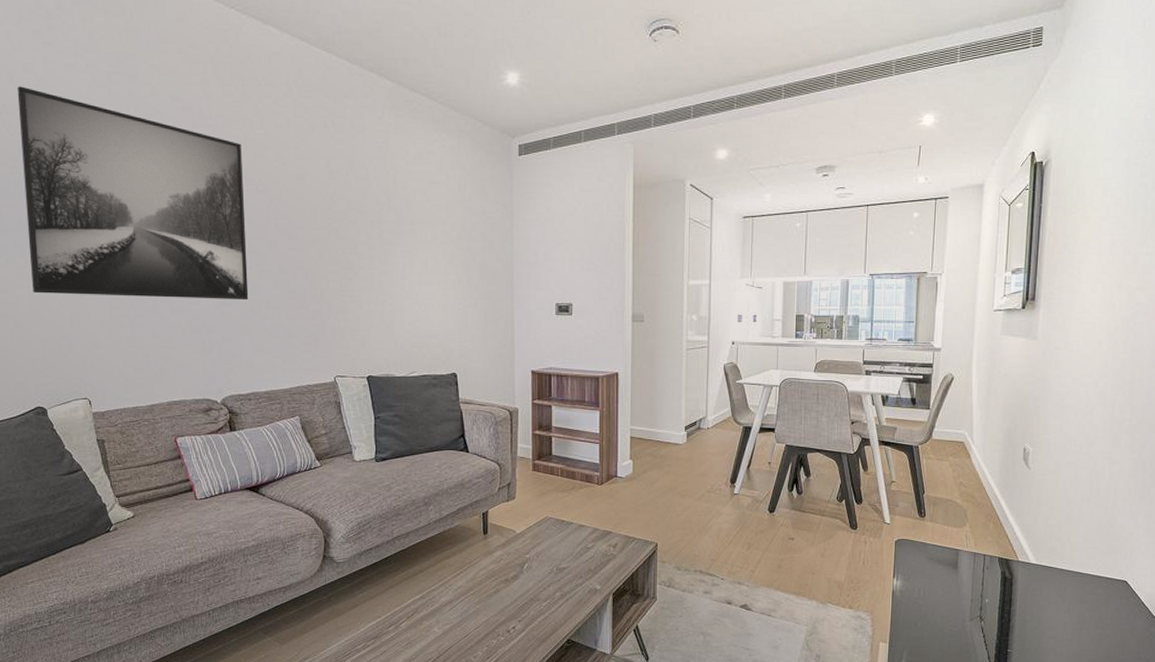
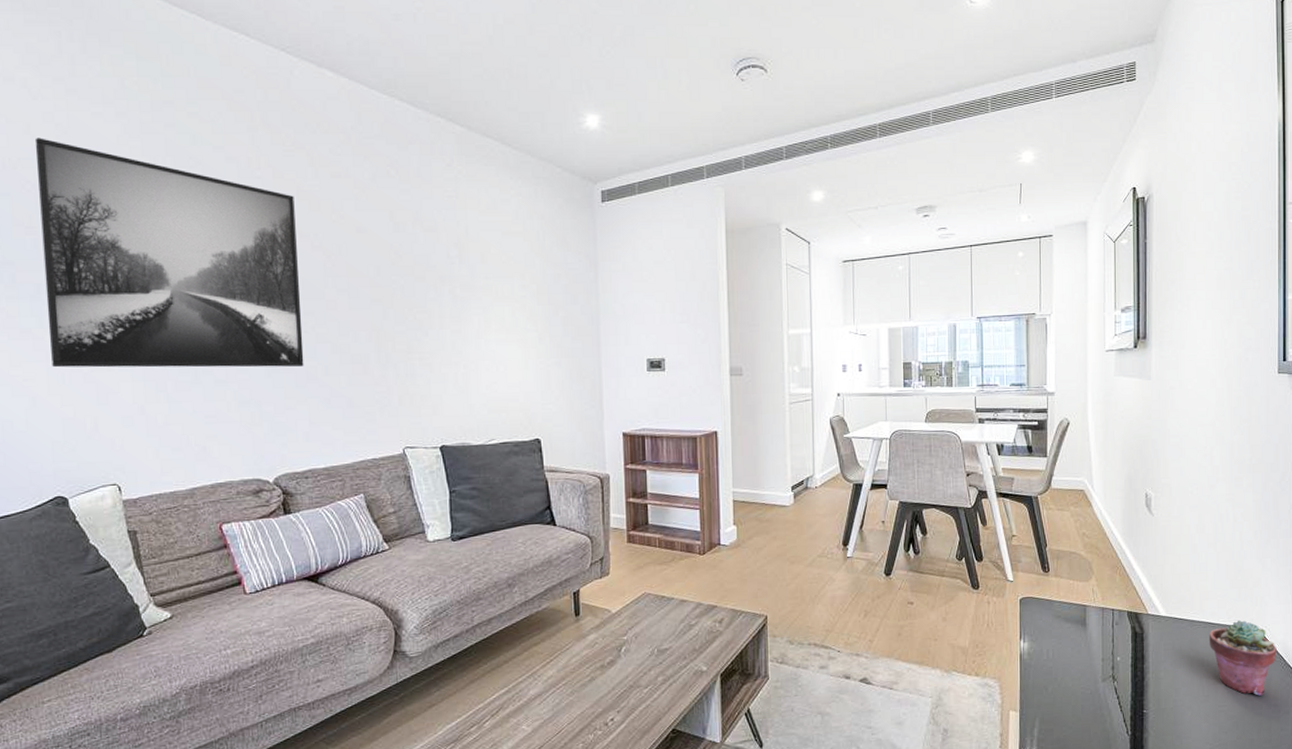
potted succulent: none [1076,571,1143,643] -> present [1209,619,1277,696]

